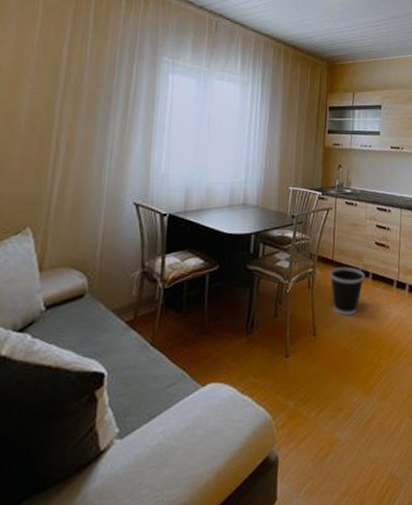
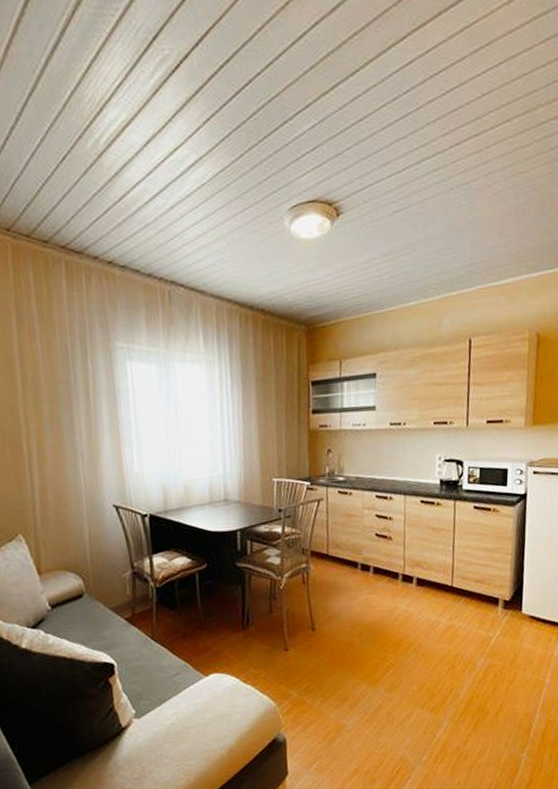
wastebasket: present [330,266,365,316] -> none [326,561,365,611]

